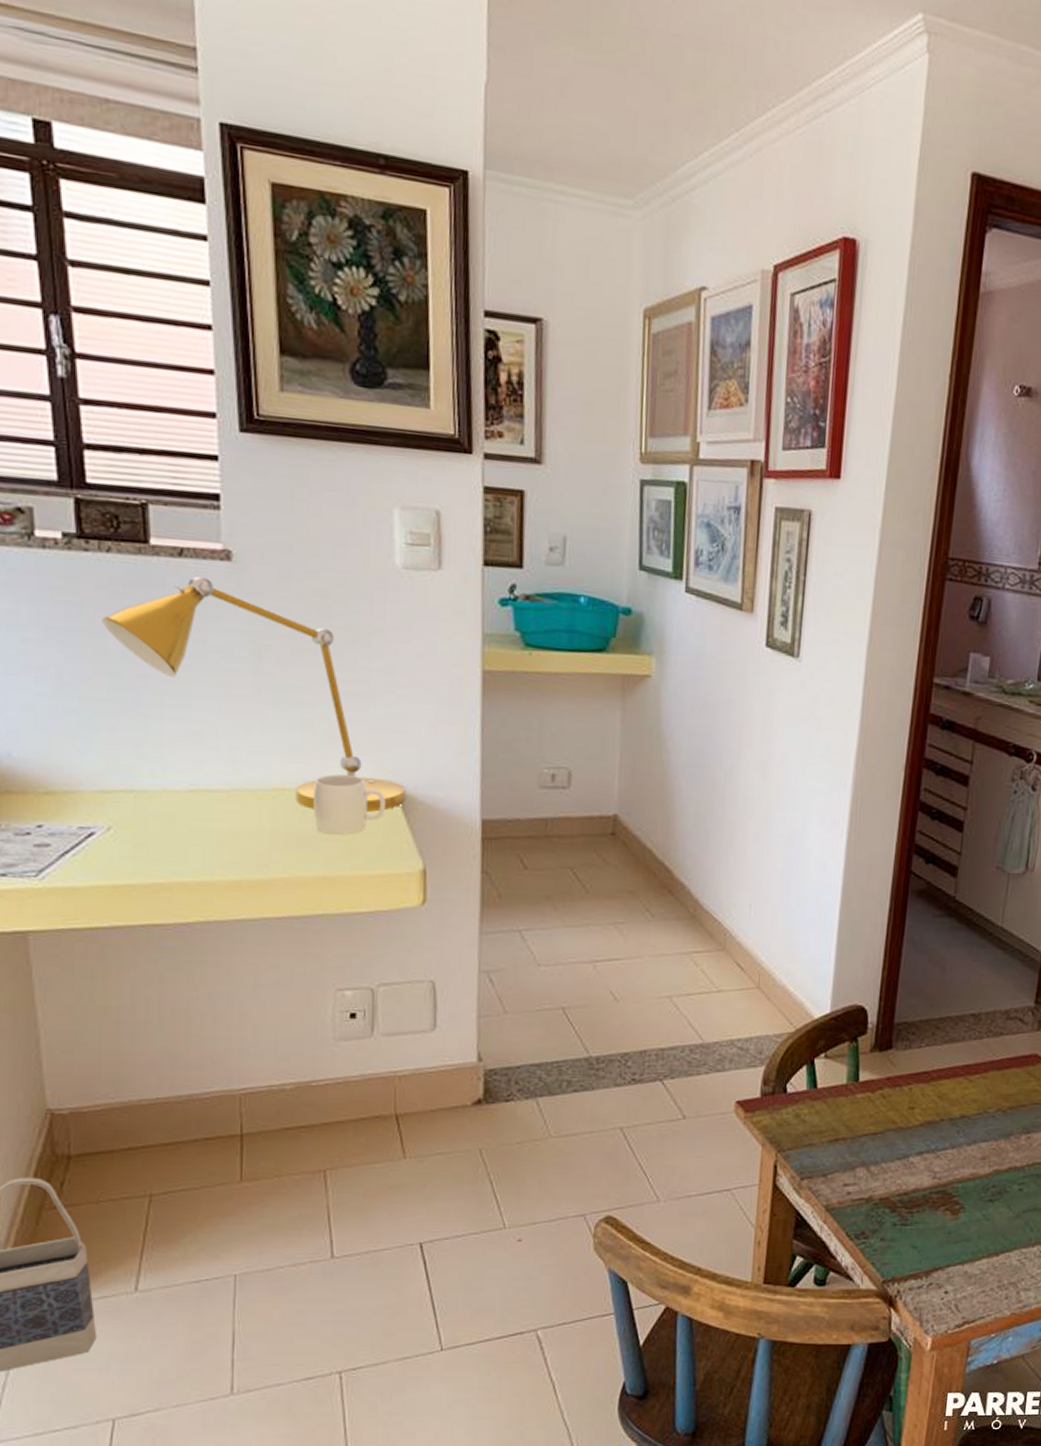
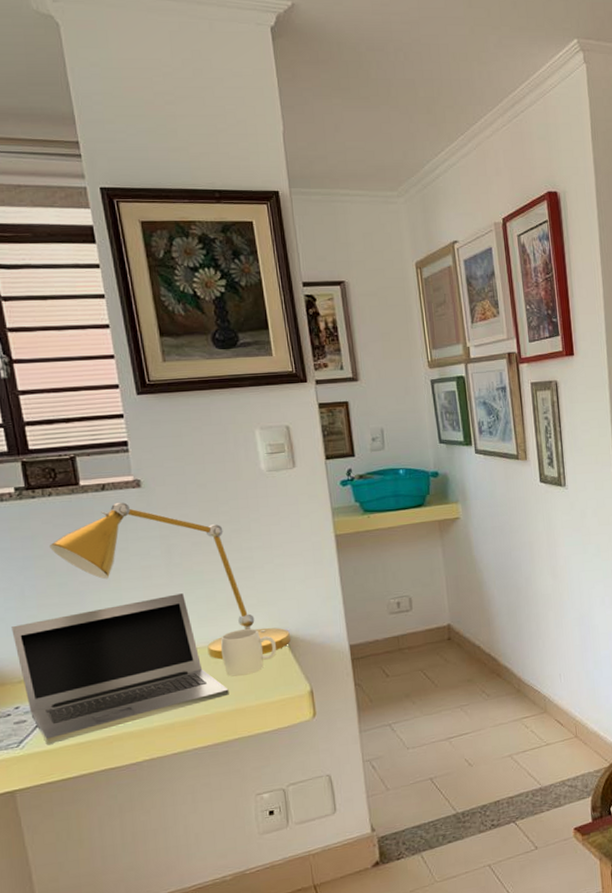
laptop: none [41,712,317,881] -> present [11,593,229,745]

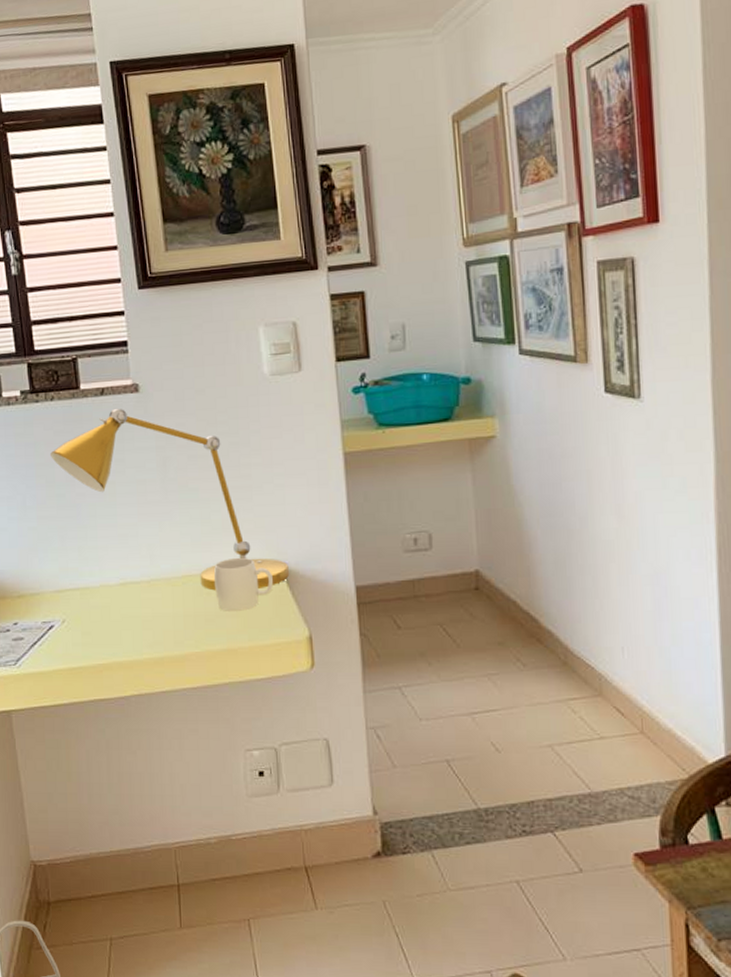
laptop: present [11,593,229,745] -> none [13,513,221,667]

